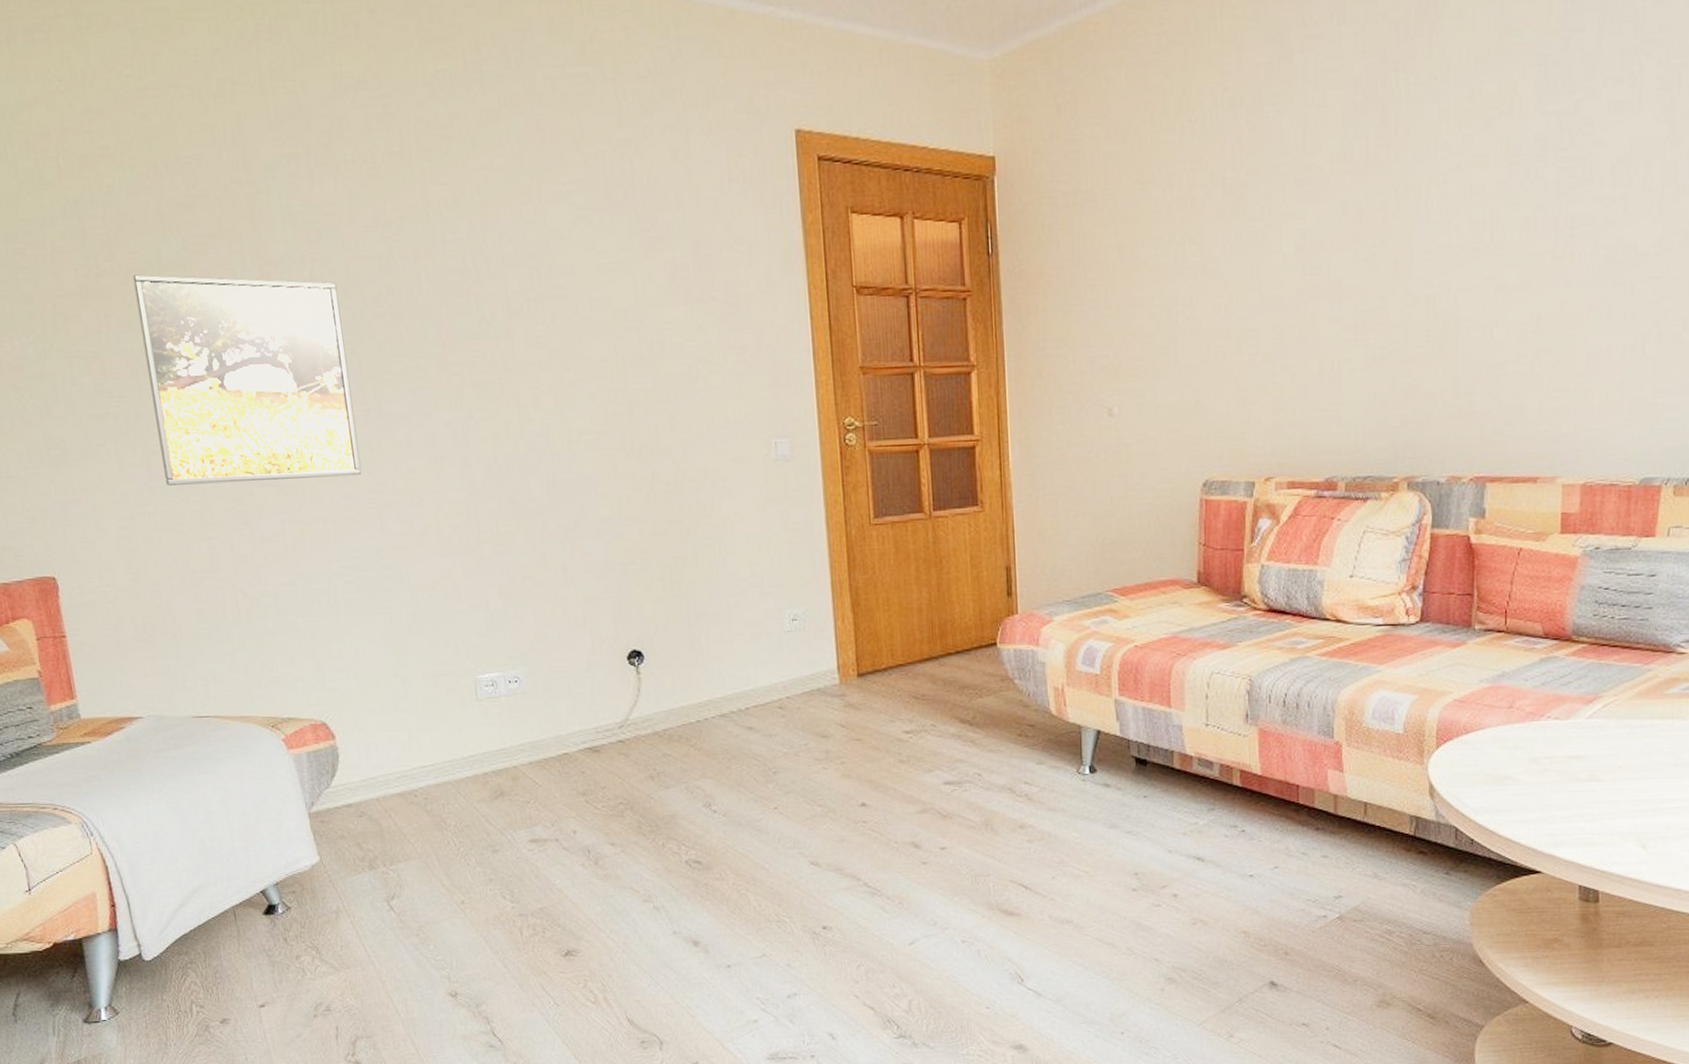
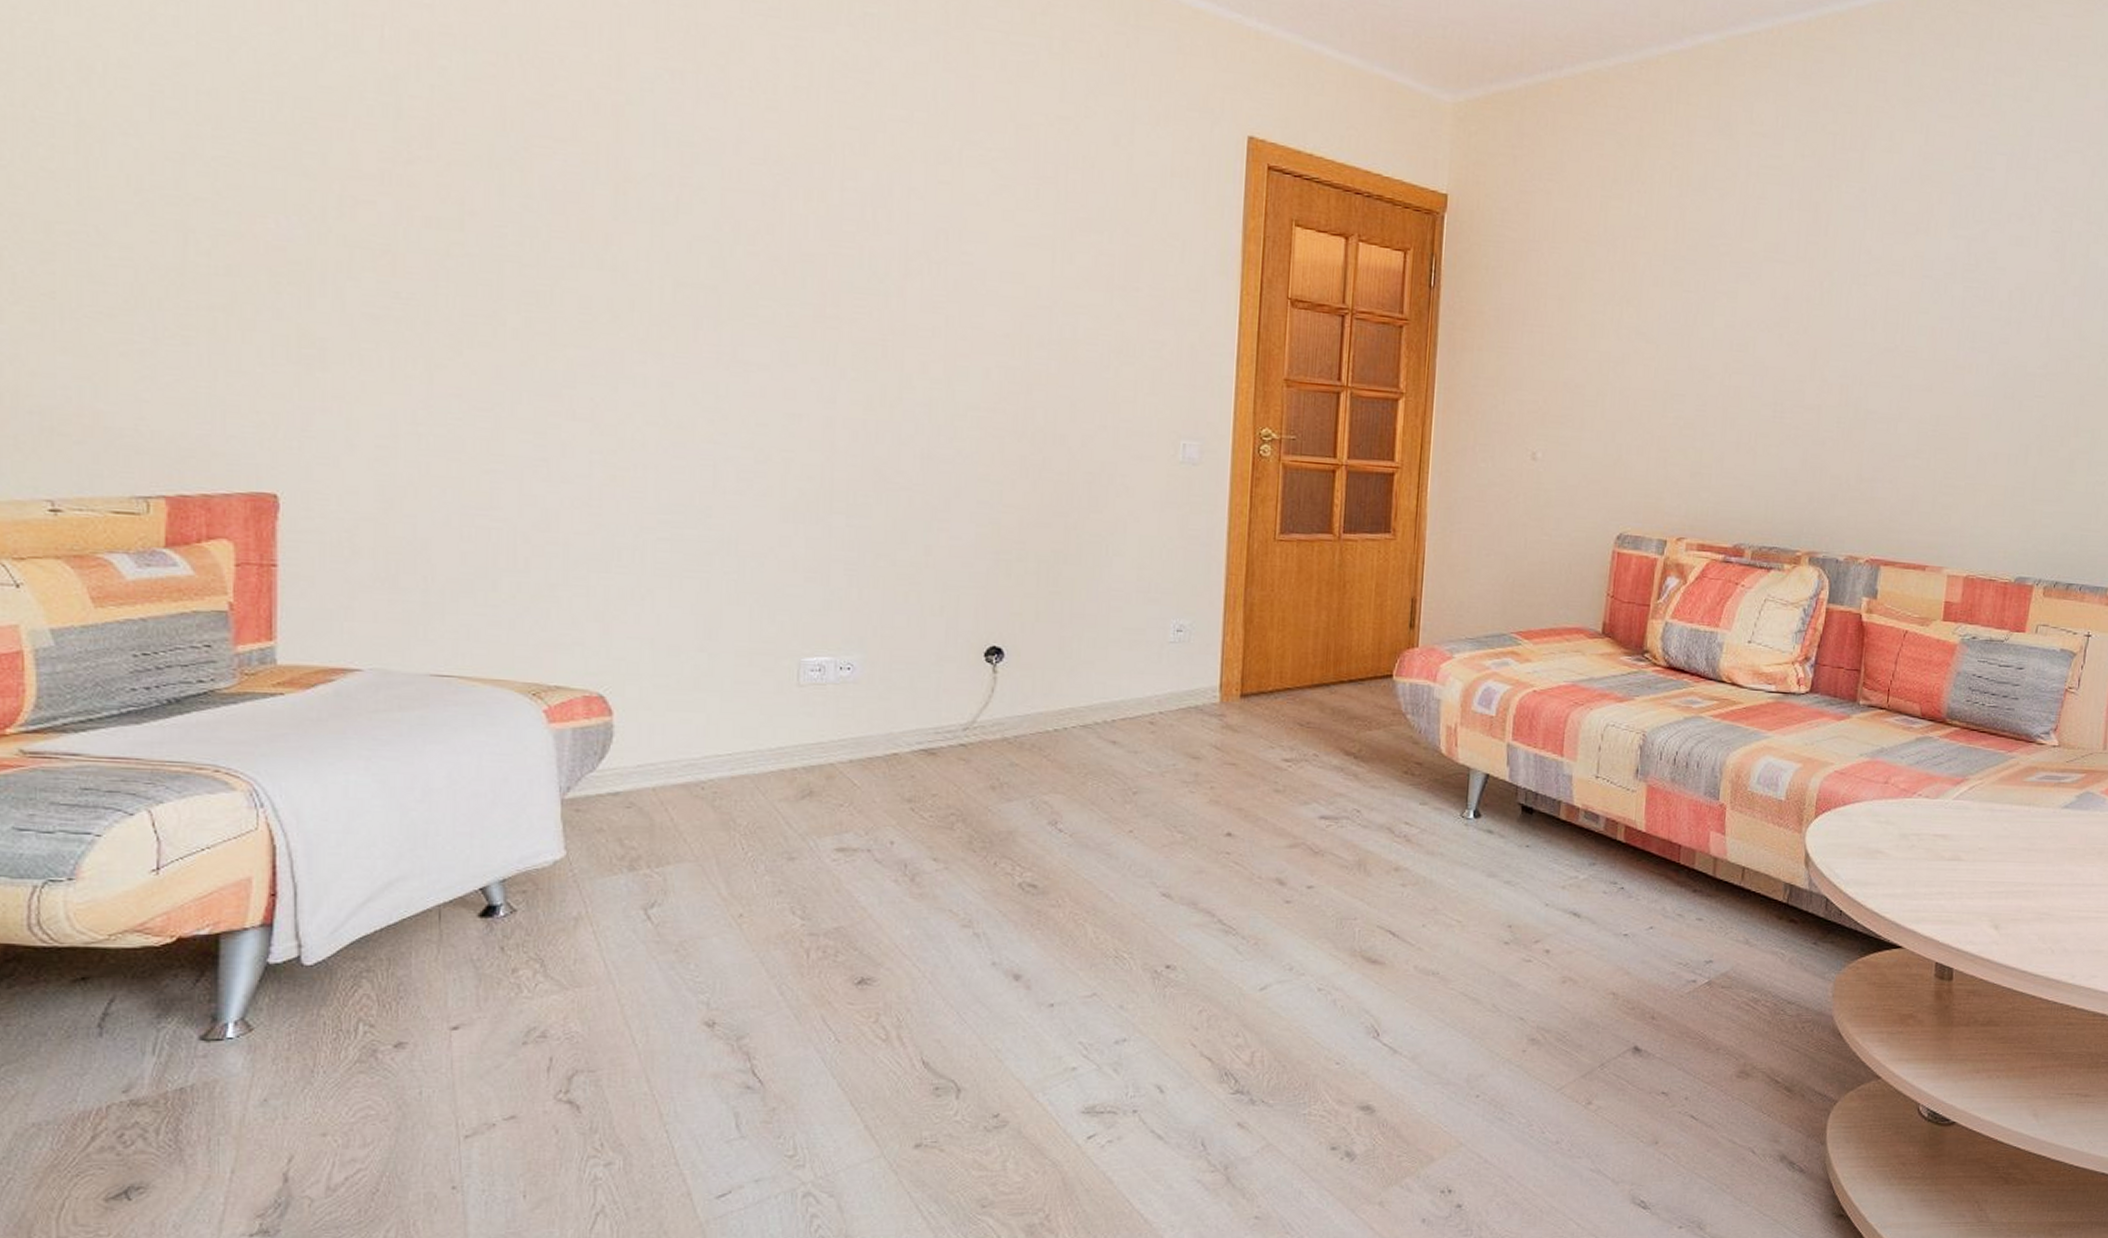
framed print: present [132,274,362,486] -> none [449,167,706,423]

